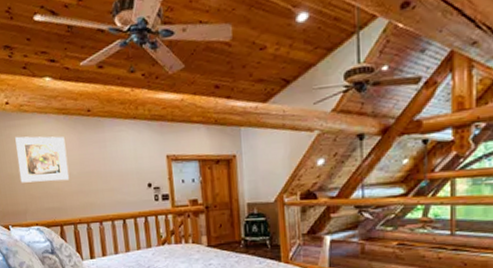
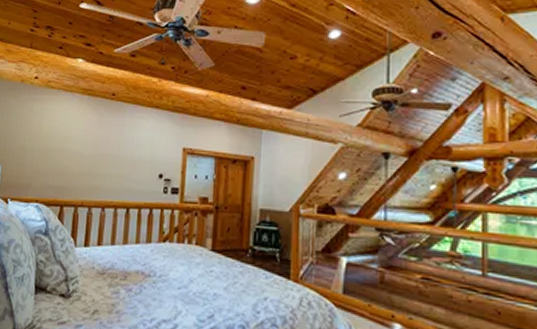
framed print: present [15,136,70,183] -> none [31,110,84,160]

